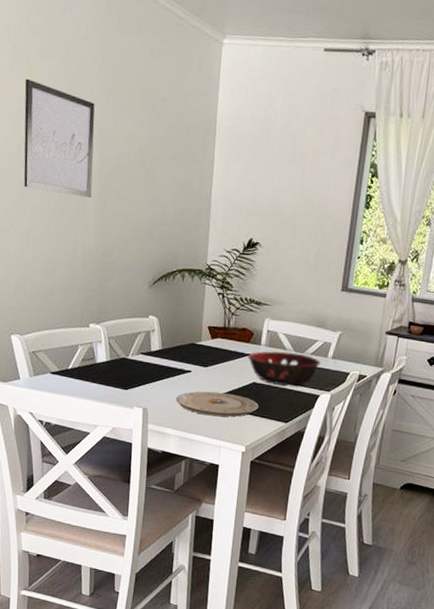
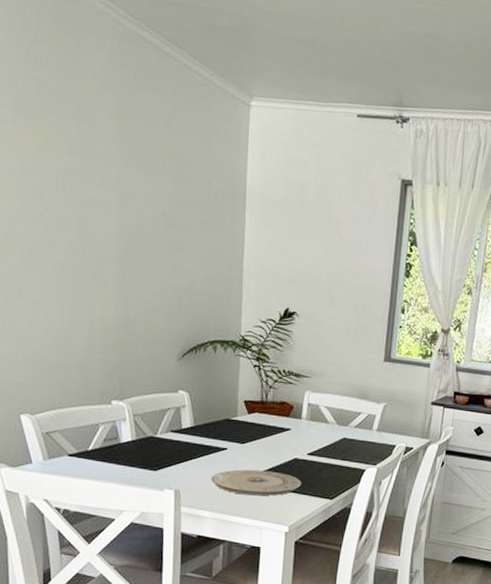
wall art: present [24,78,95,198] -> none [30,135,112,265]
decorative bowl: present [248,351,321,386] -> none [288,425,365,461]

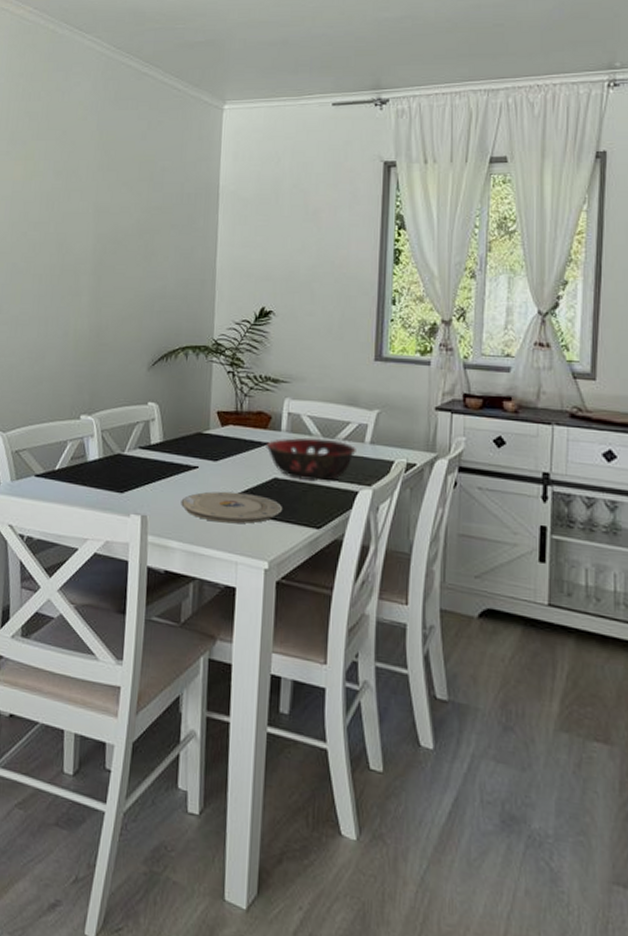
decorative bowl: none [288,425,365,461] -> present [266,437,356,480]

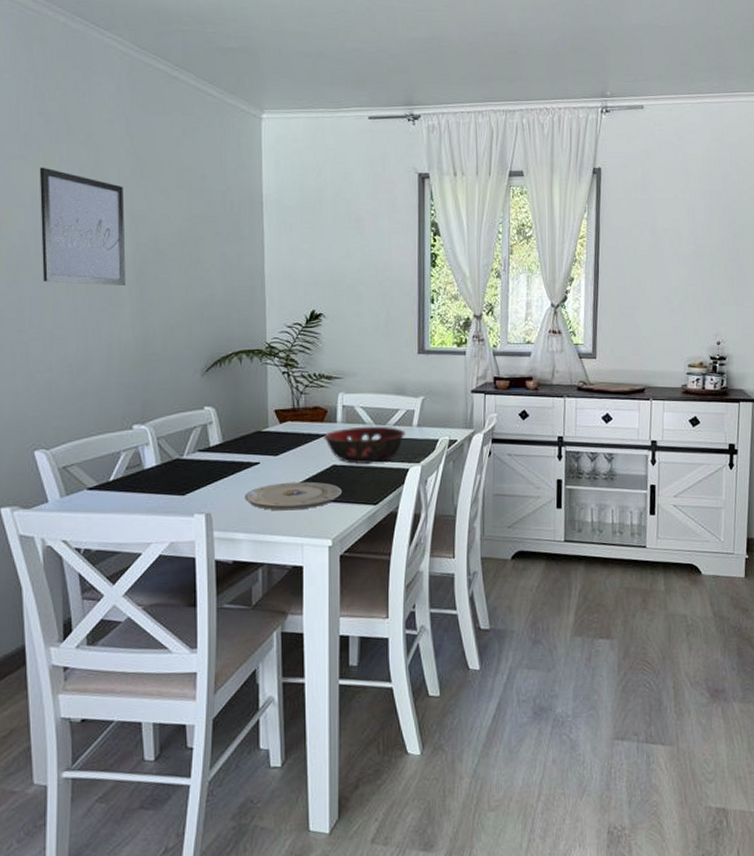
wall art: none [15,162,91,275] -> present [39,167,126,285]

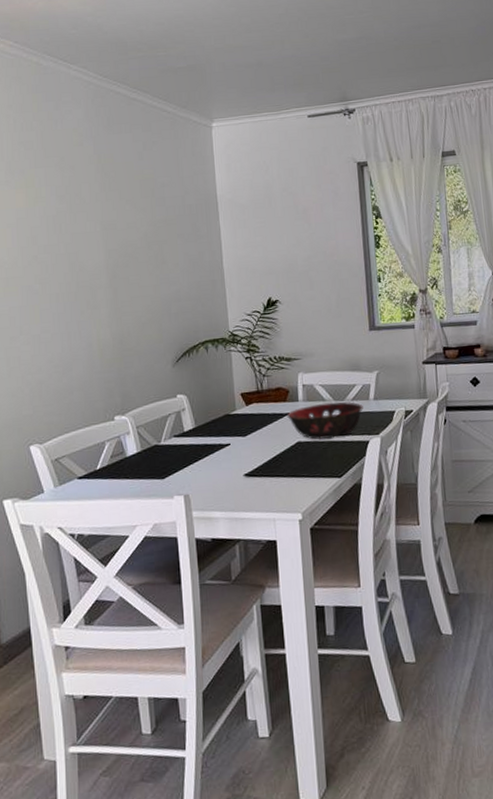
wall art: present [39,167,126,285] -> none [22,190,101,292]
plate: present [245,481,342,511] -> none [218,459,308,489]

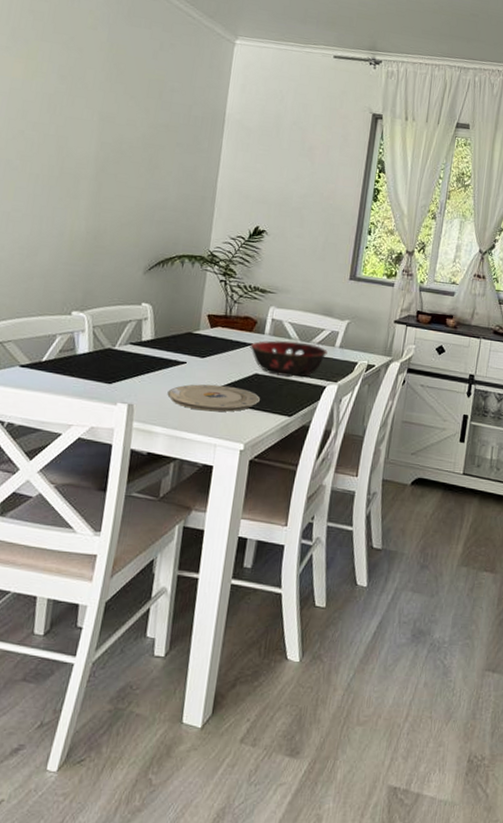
plate: none [218,459,308,489] -> present [167,384,260,412]

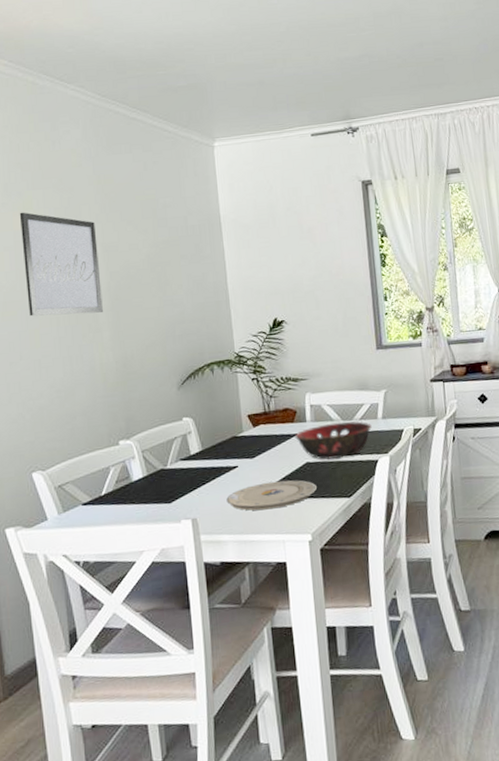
wall art: none [9,60,97,180] -> present [19,212,103,317]

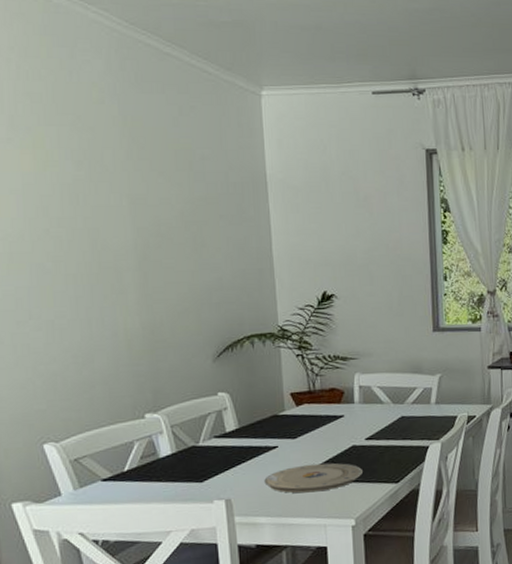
wall art: present [19,212,103,317] -> none [28,150,128,273]
decorative bowl: present [295,421,372,460] -> none [341,405,424,444]

